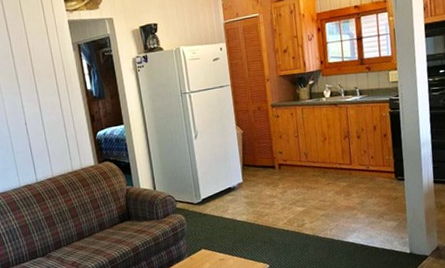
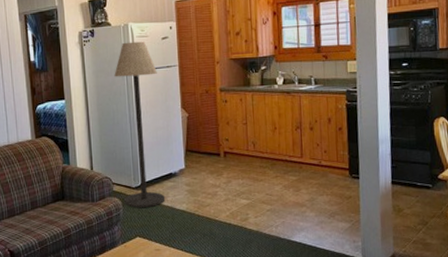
floor lamp: none [169,63,227,222] -> present [114,41,166,208]

